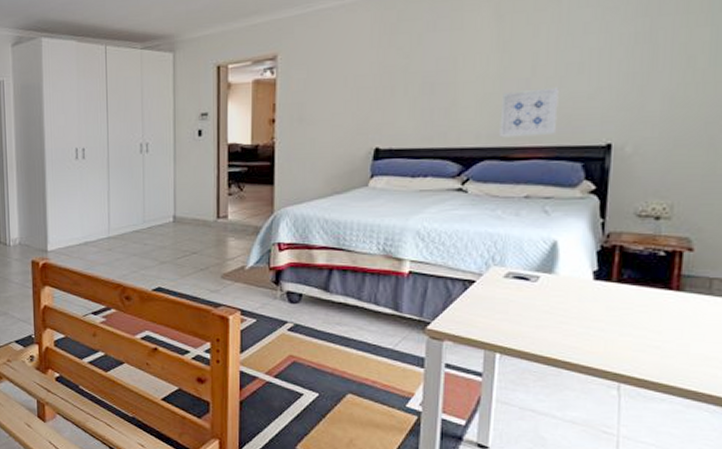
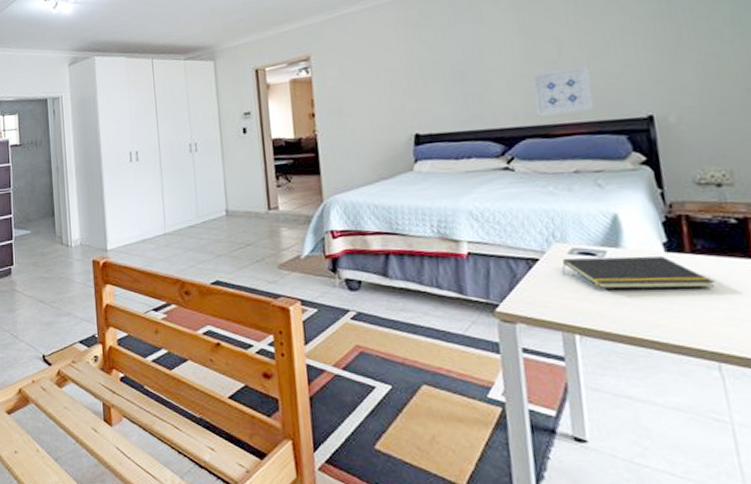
notepad: none [496,281,632,315] -> present [562,256,715,290]

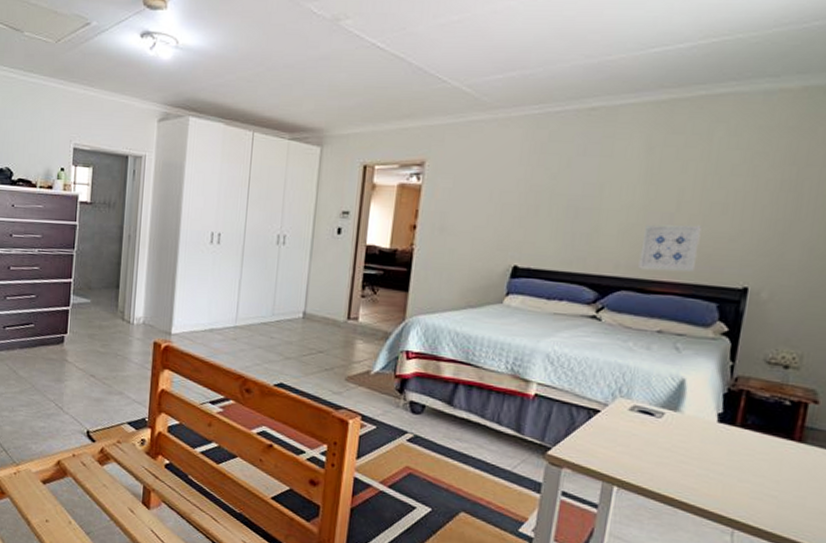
notepad: present [562,256,715,290] -> none [619,413,753,462]

